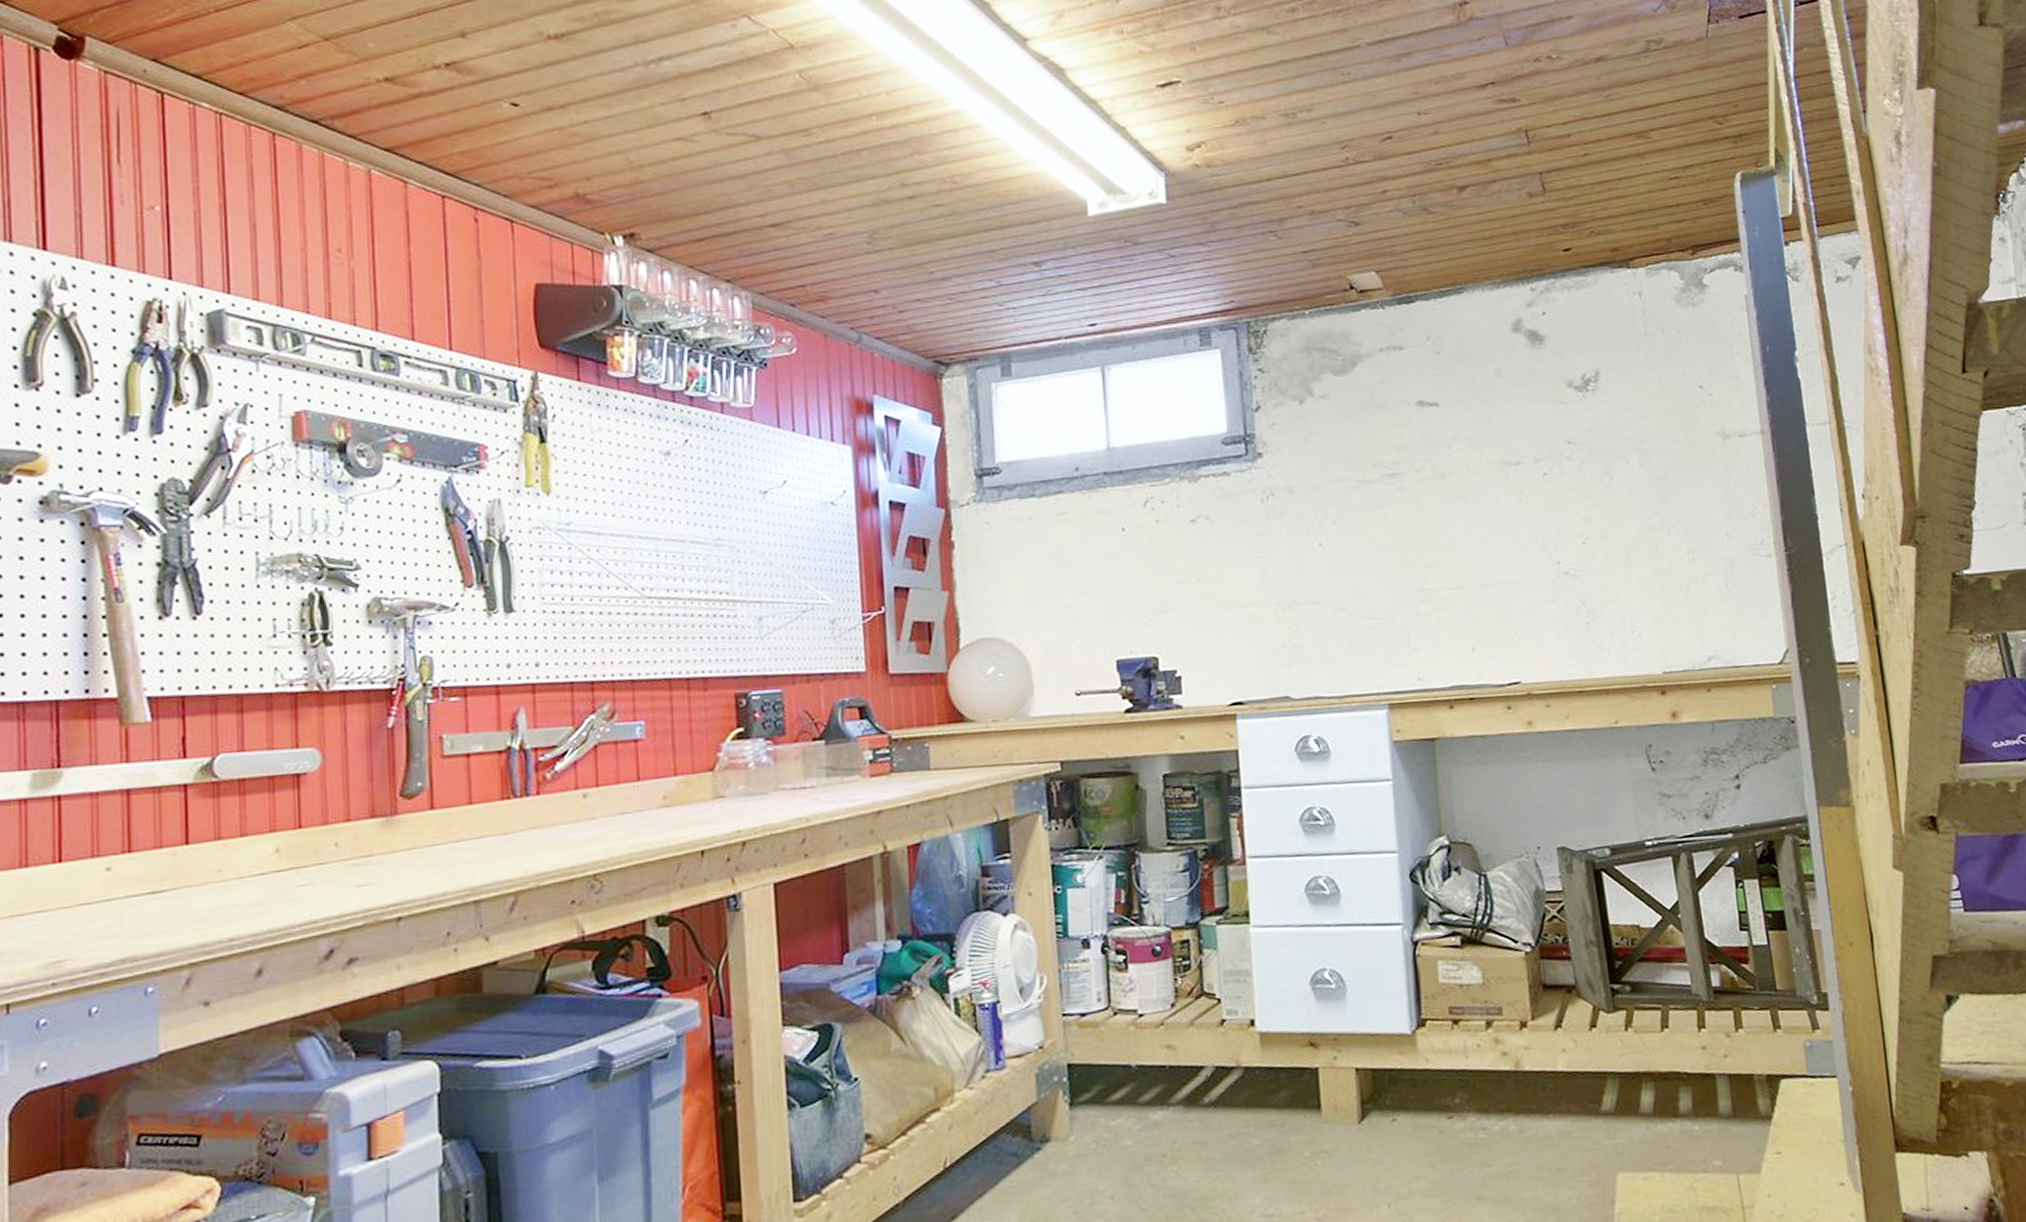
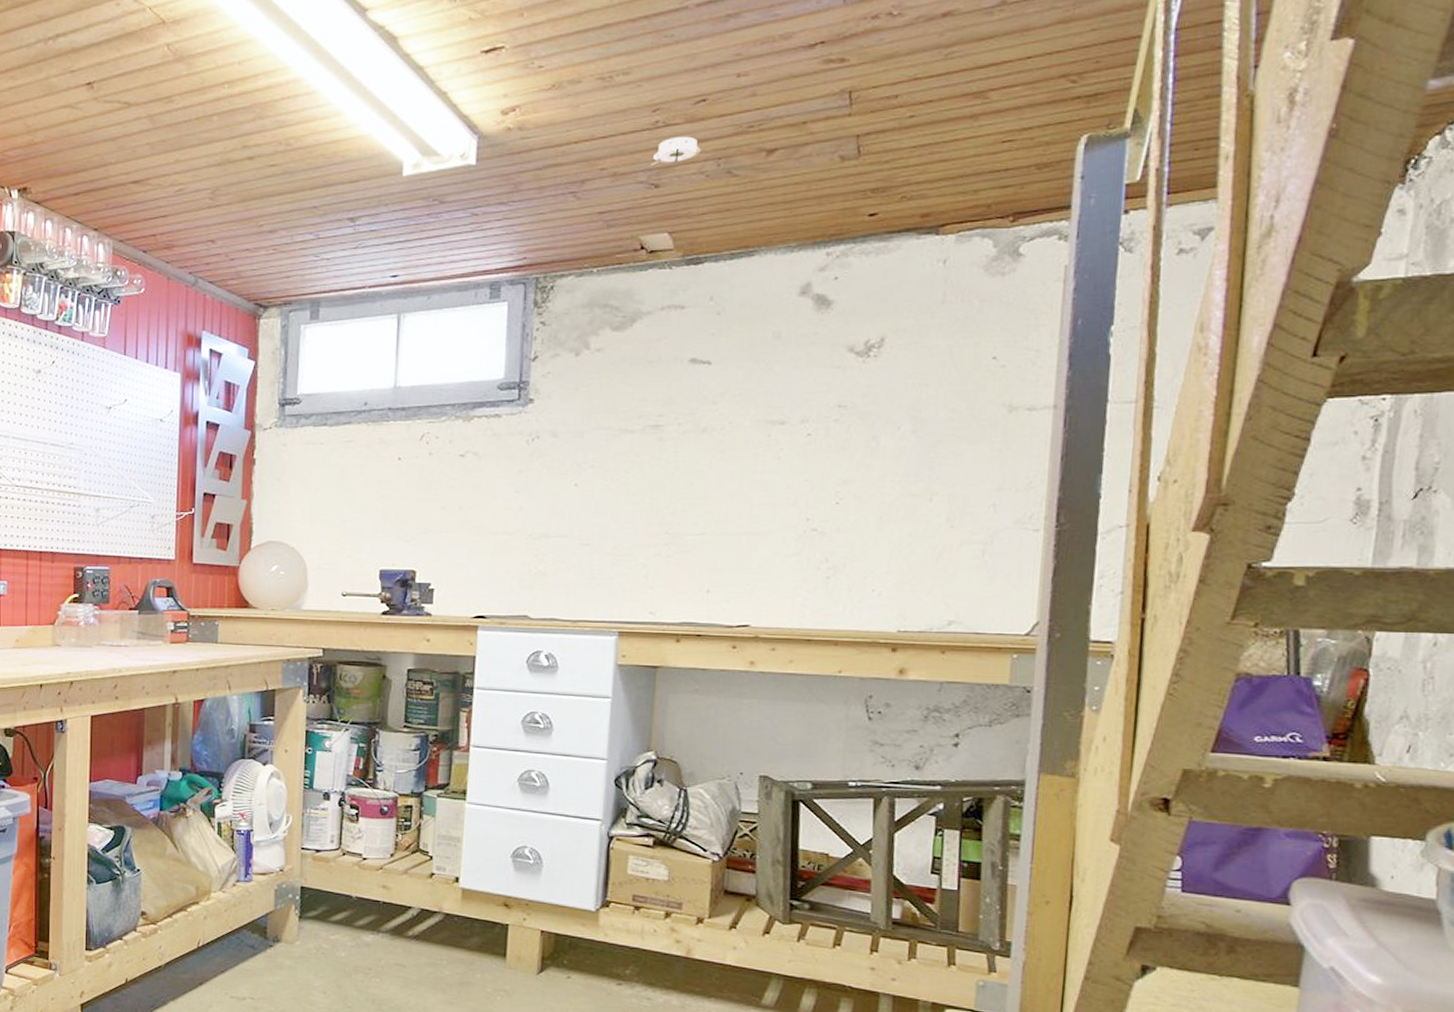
smoke detector: none [1348,173,1395,203] -> present [651,136,701,165]

